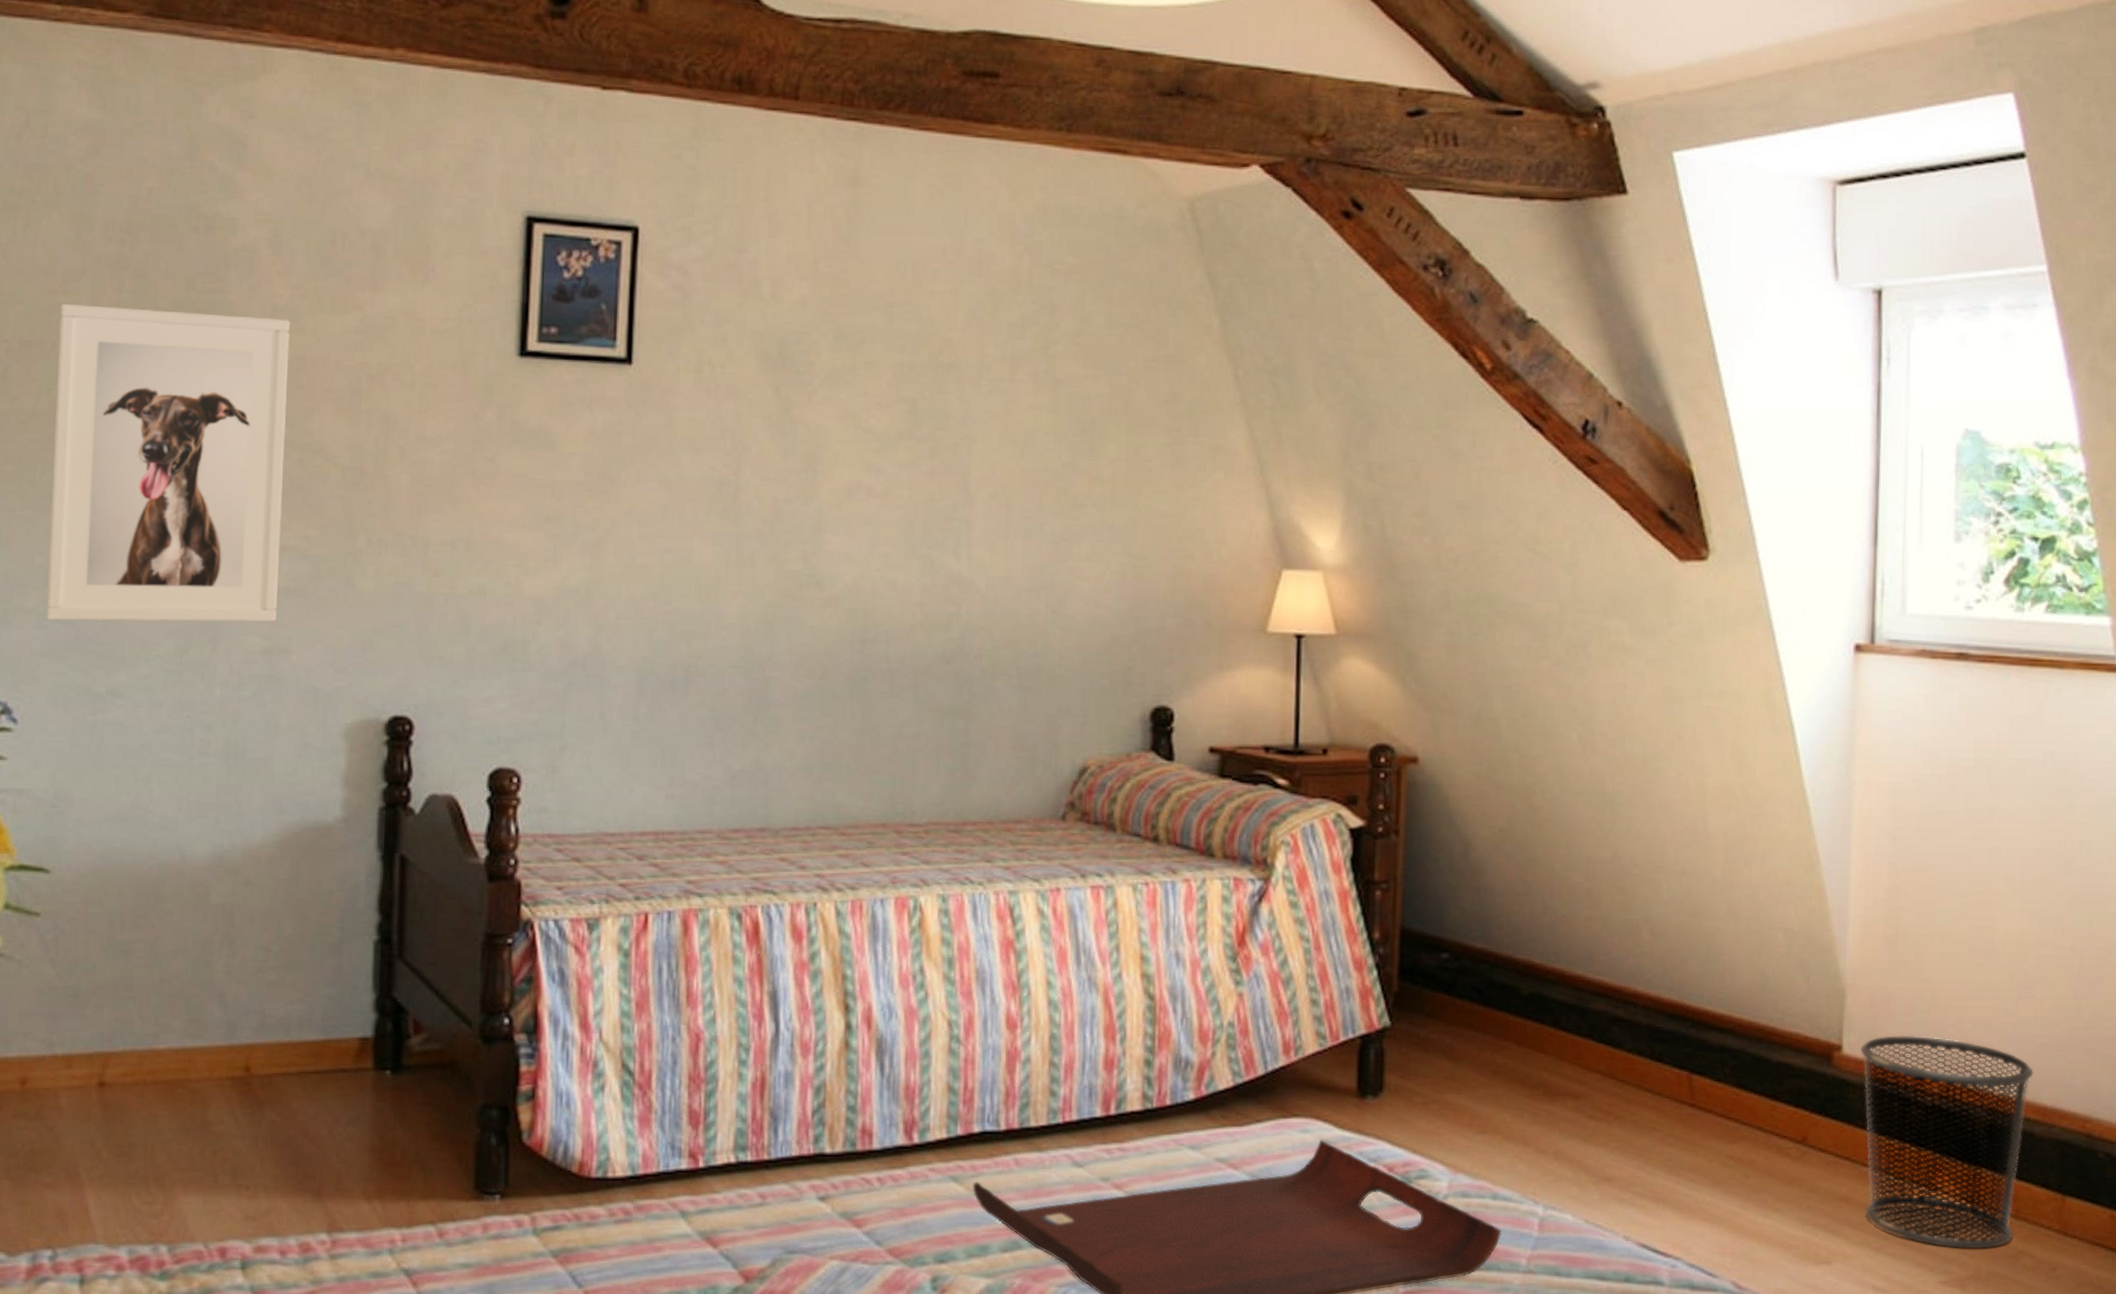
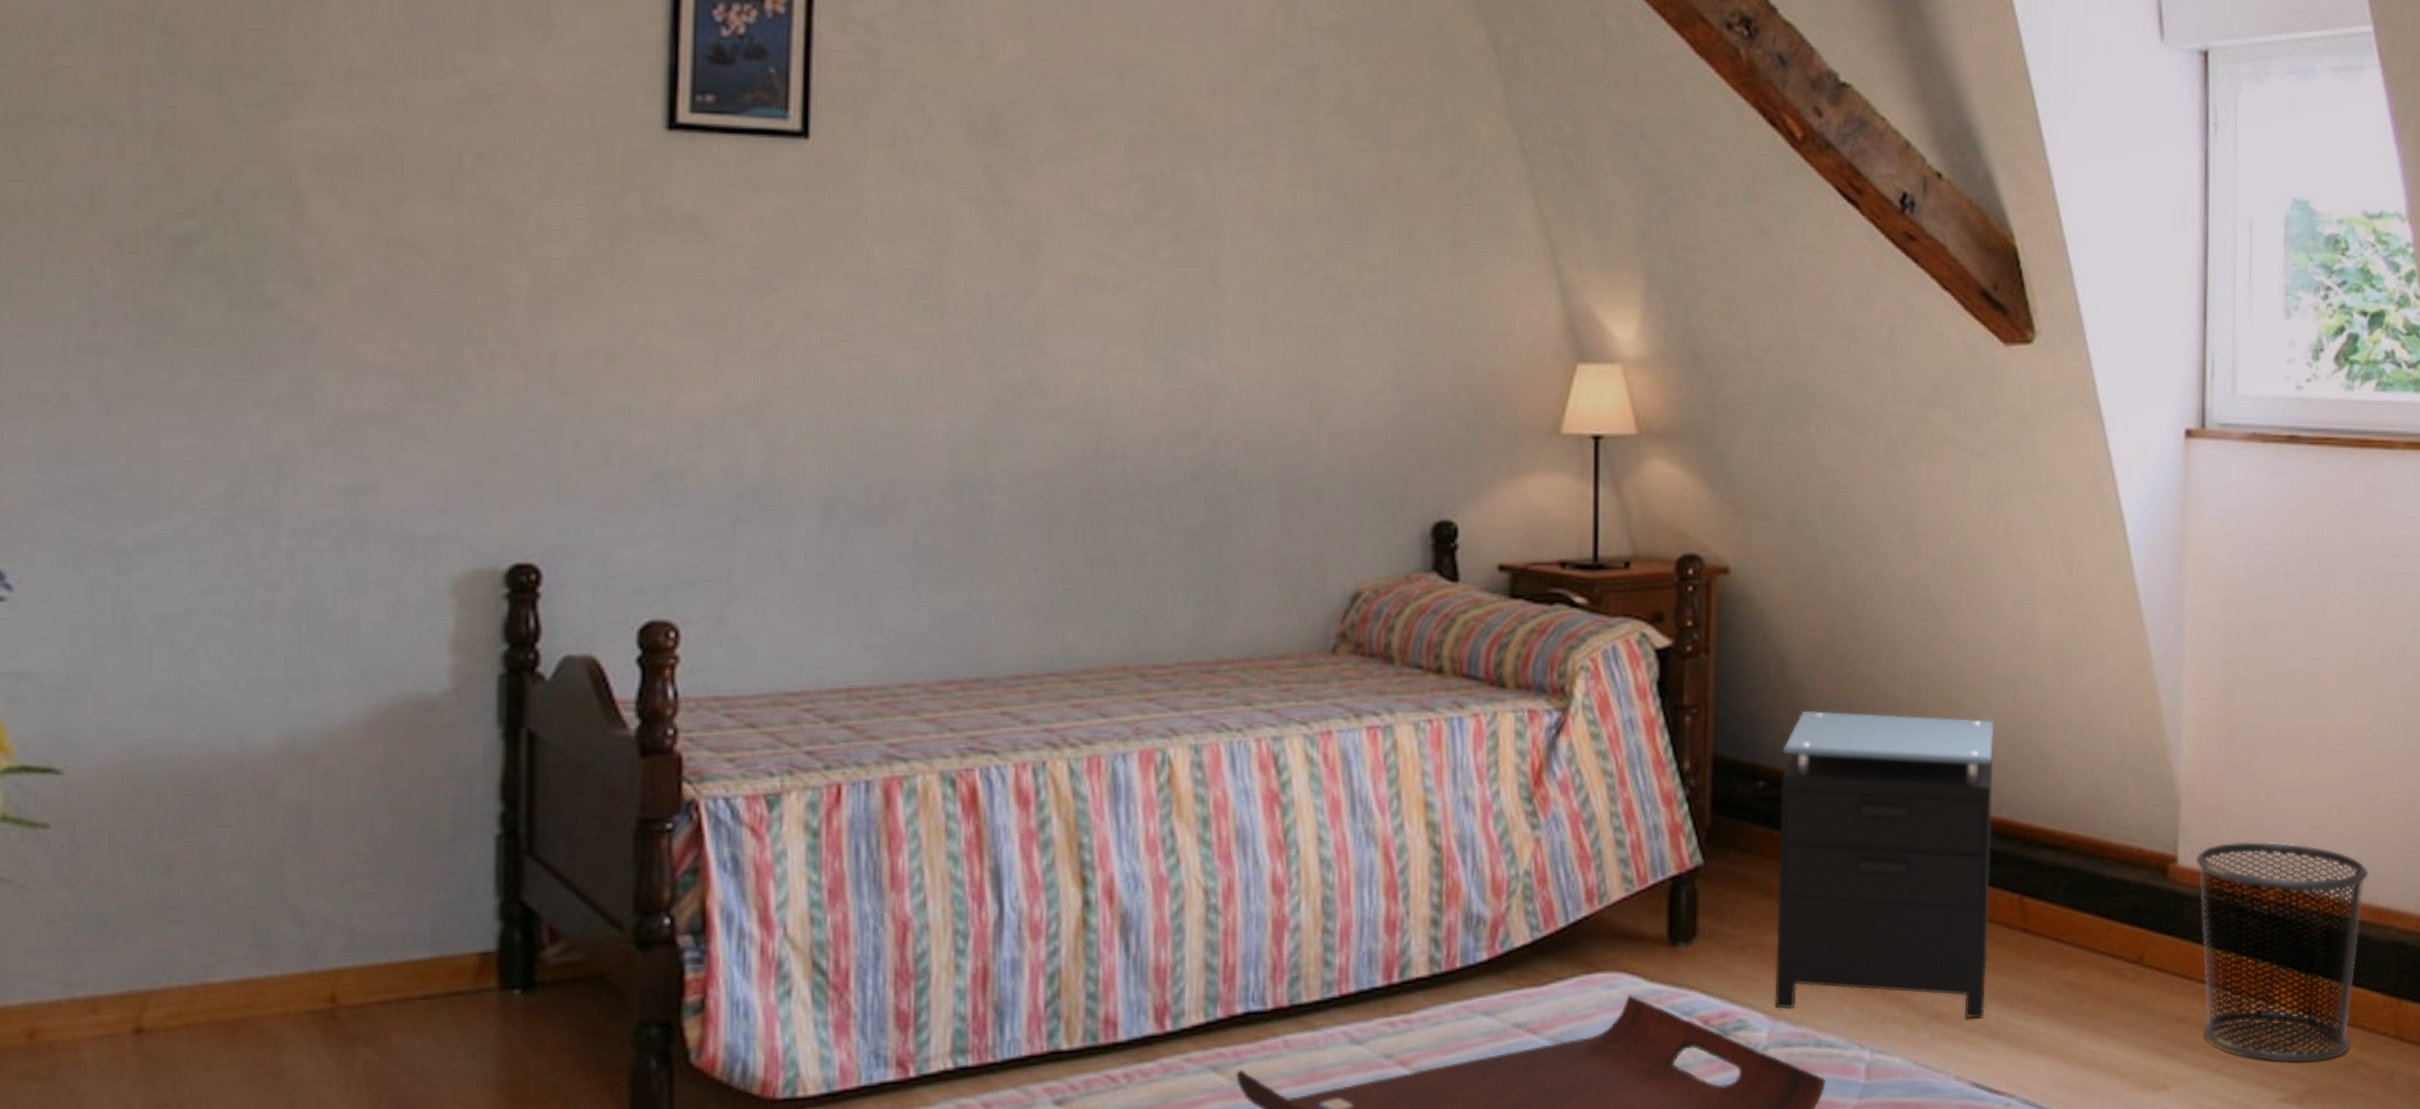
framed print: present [46,303,291,623] -> none [48,66,371,461]
nightstand: none [1455,891,1666,1184] -> present [1775,710,1994,1019]

